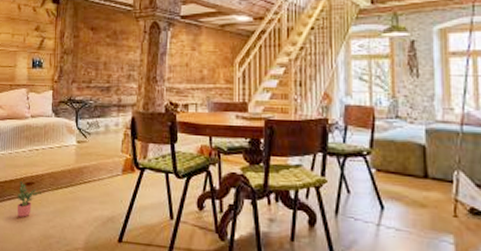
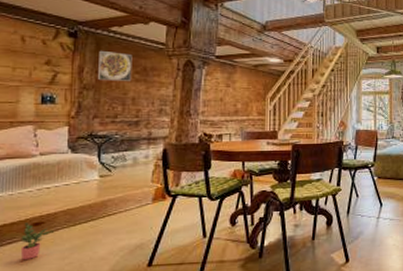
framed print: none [75,15,104,45] -> present [97,50,133,81]

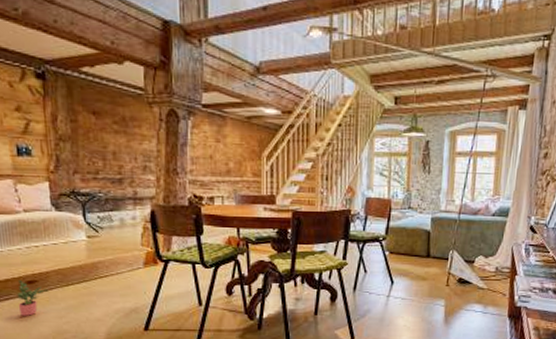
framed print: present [97,50,133,81] -> none [71,95,110,132]

